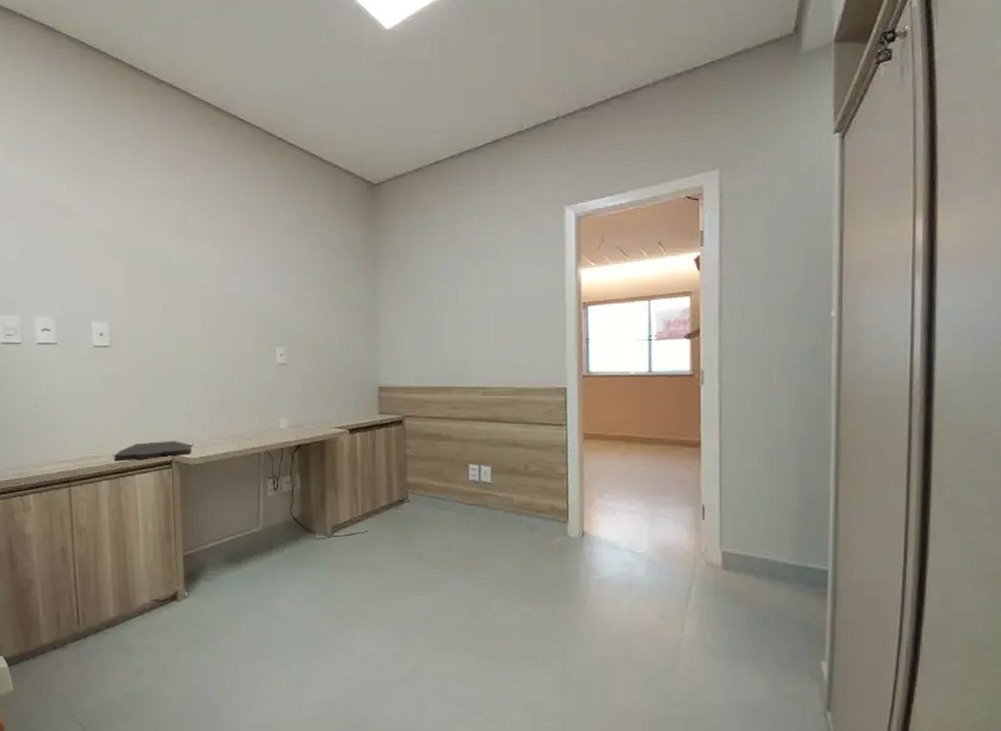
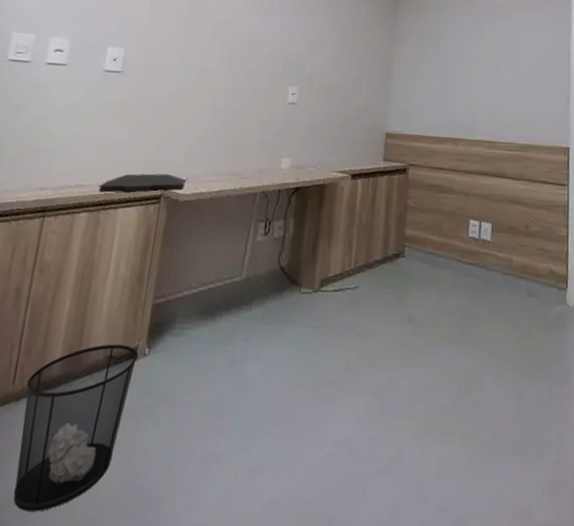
waste bin: none [89,590,180,718] -> present [13,344,139,512]

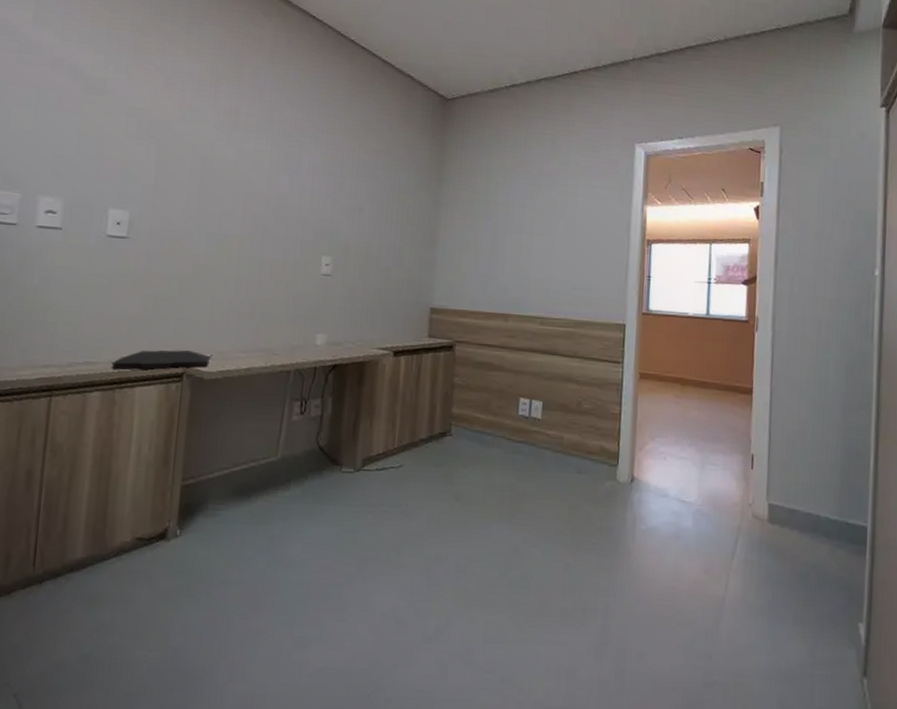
waste bin: present [13,344,139,512] -> none [45,526,170,688]

